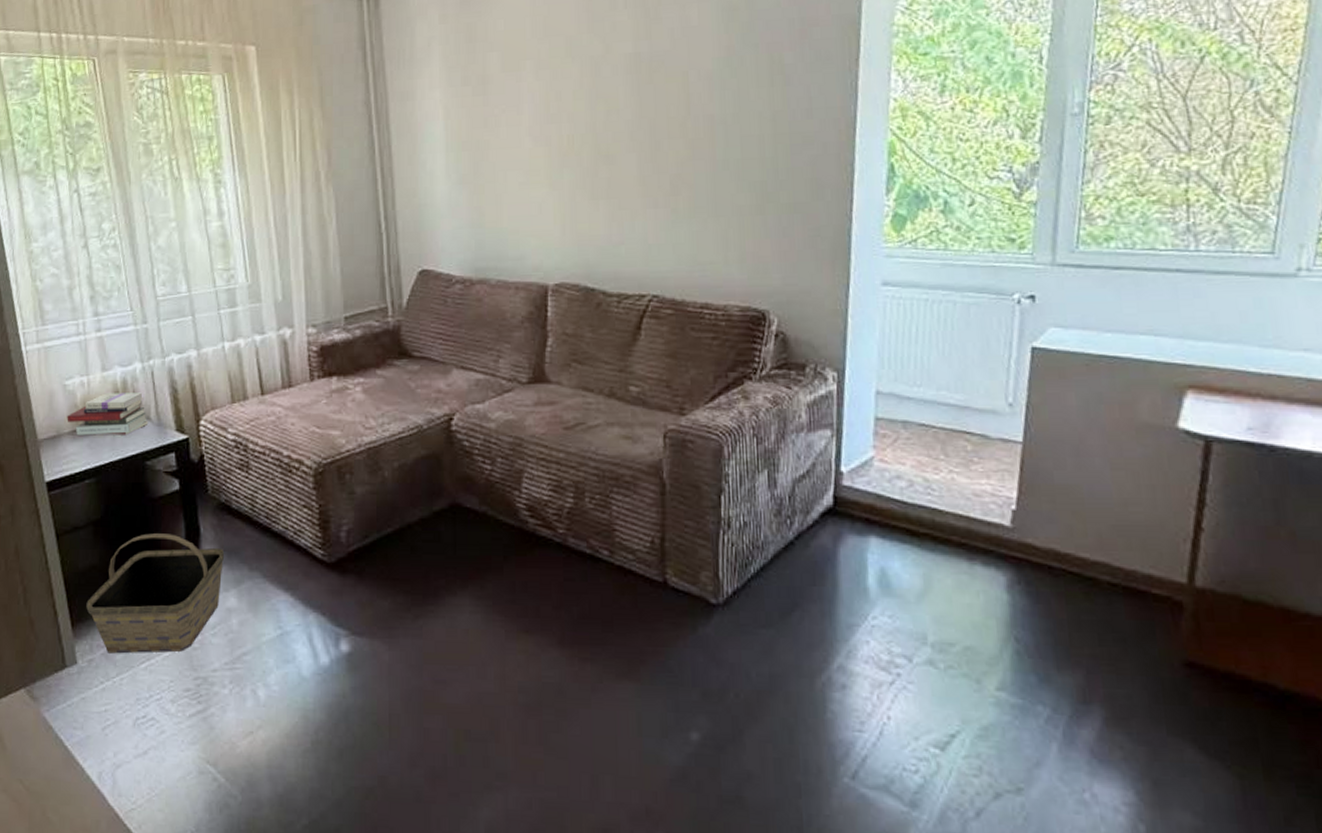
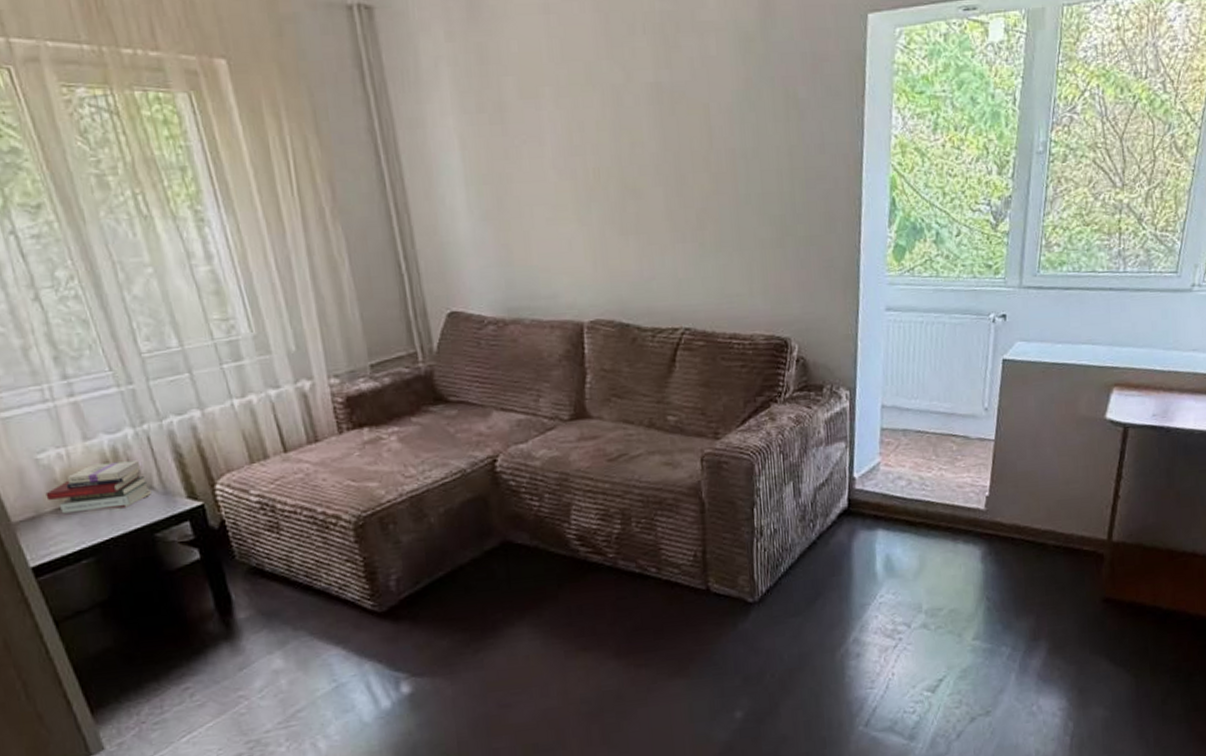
basket: present [86,533,225,654] -> none [105,605,264,734]

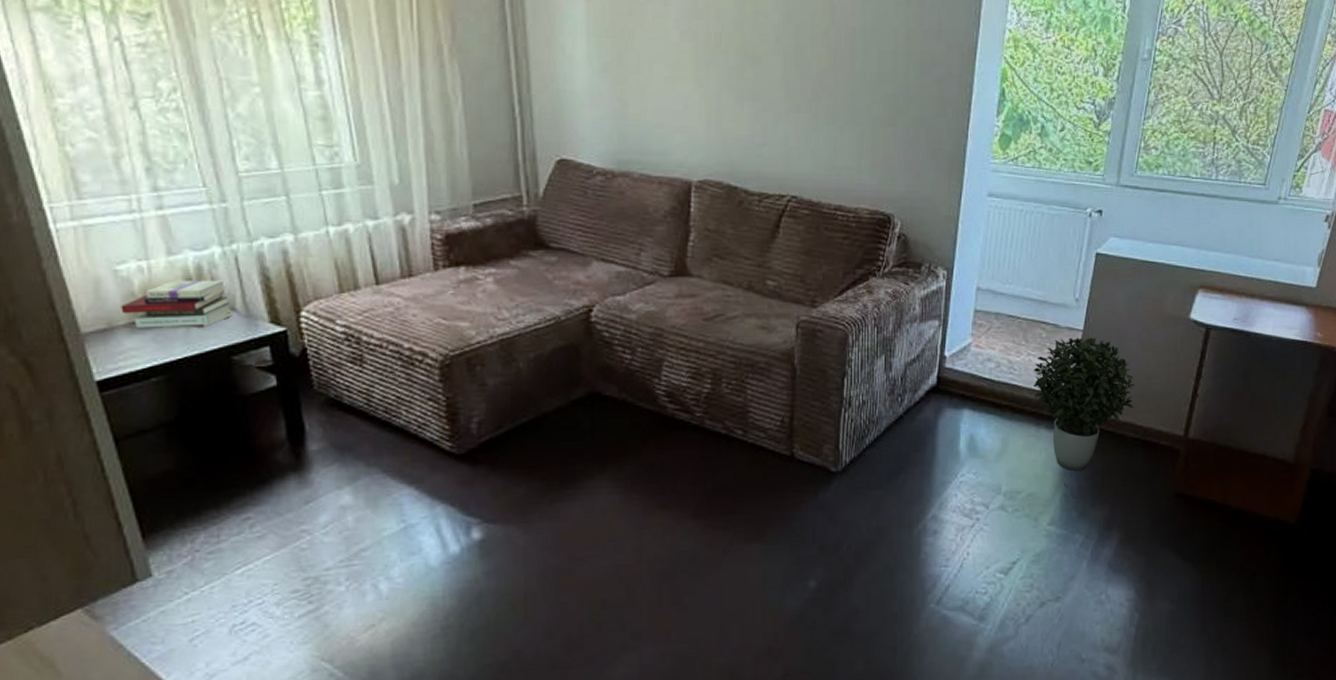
potted plant: none [947,446,1053,584] -> present [1034,337,1135,472]

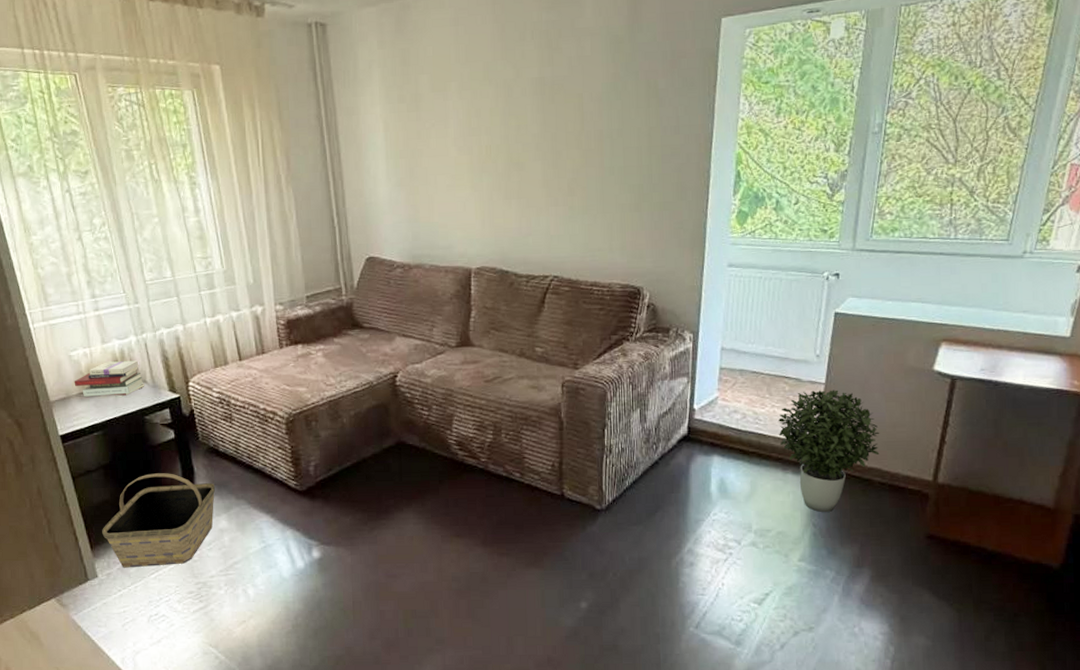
basket: none [161,433,336,563] -> present [102,473,216,568]

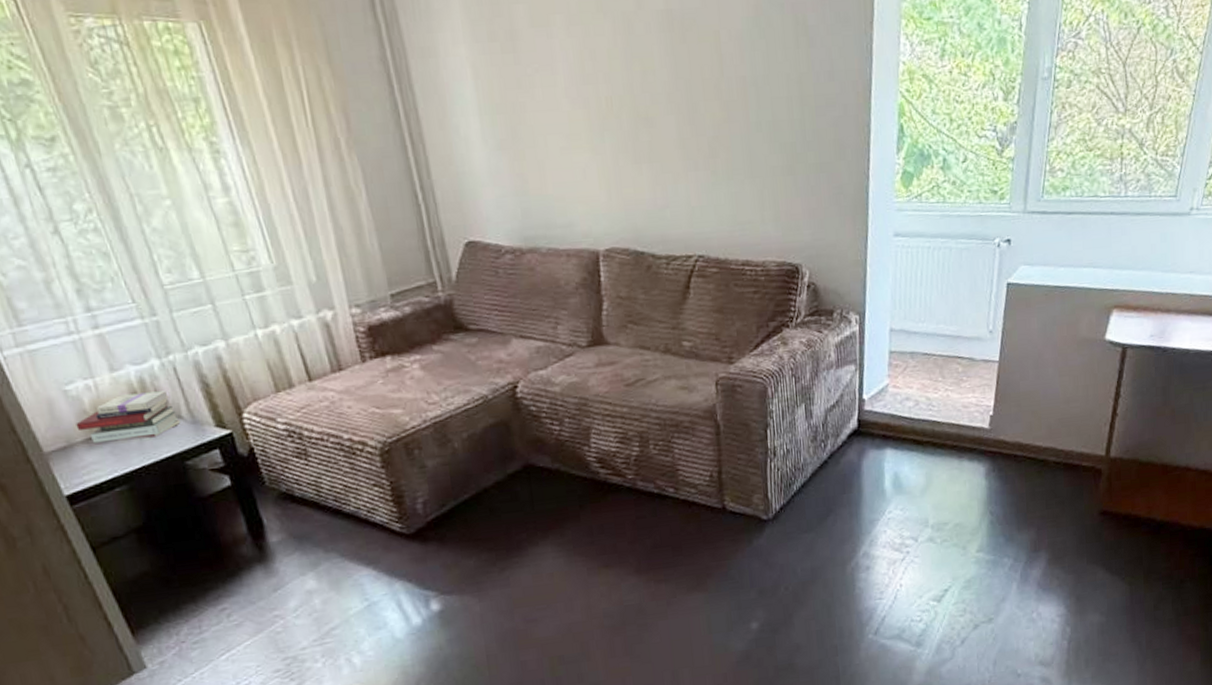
basket: present [102,473,216,568] -> none [144,529,297,653]
potted plant: present [779,390,880,513] -> none [952,367,1054,499]

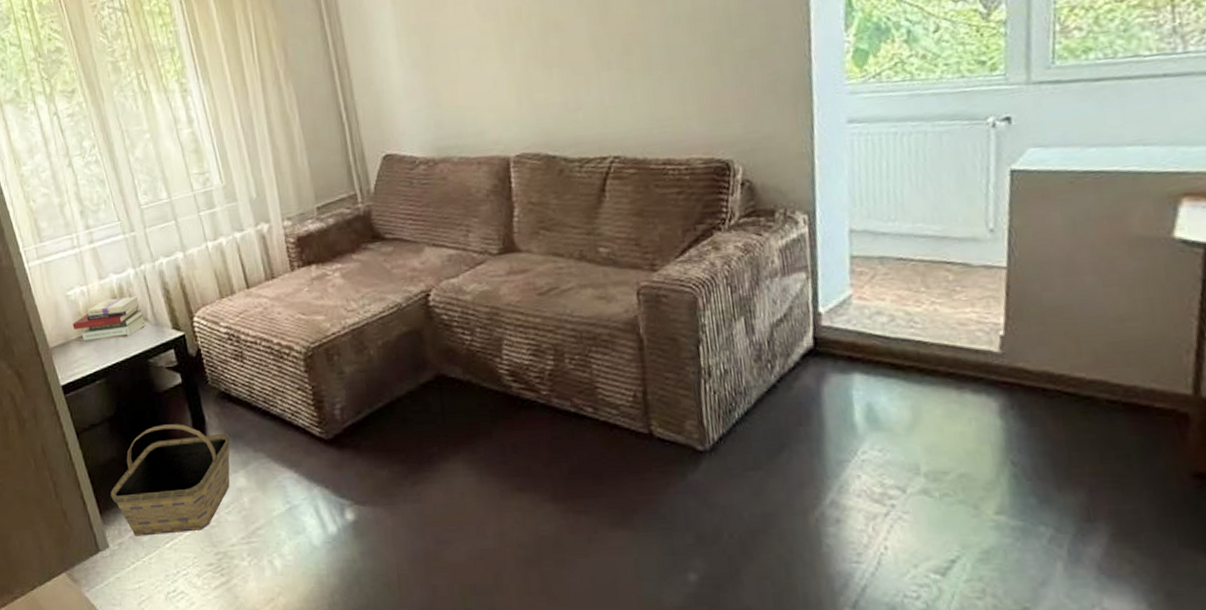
basket: none [144,529,297,653] -> present [110,424,230,536]

